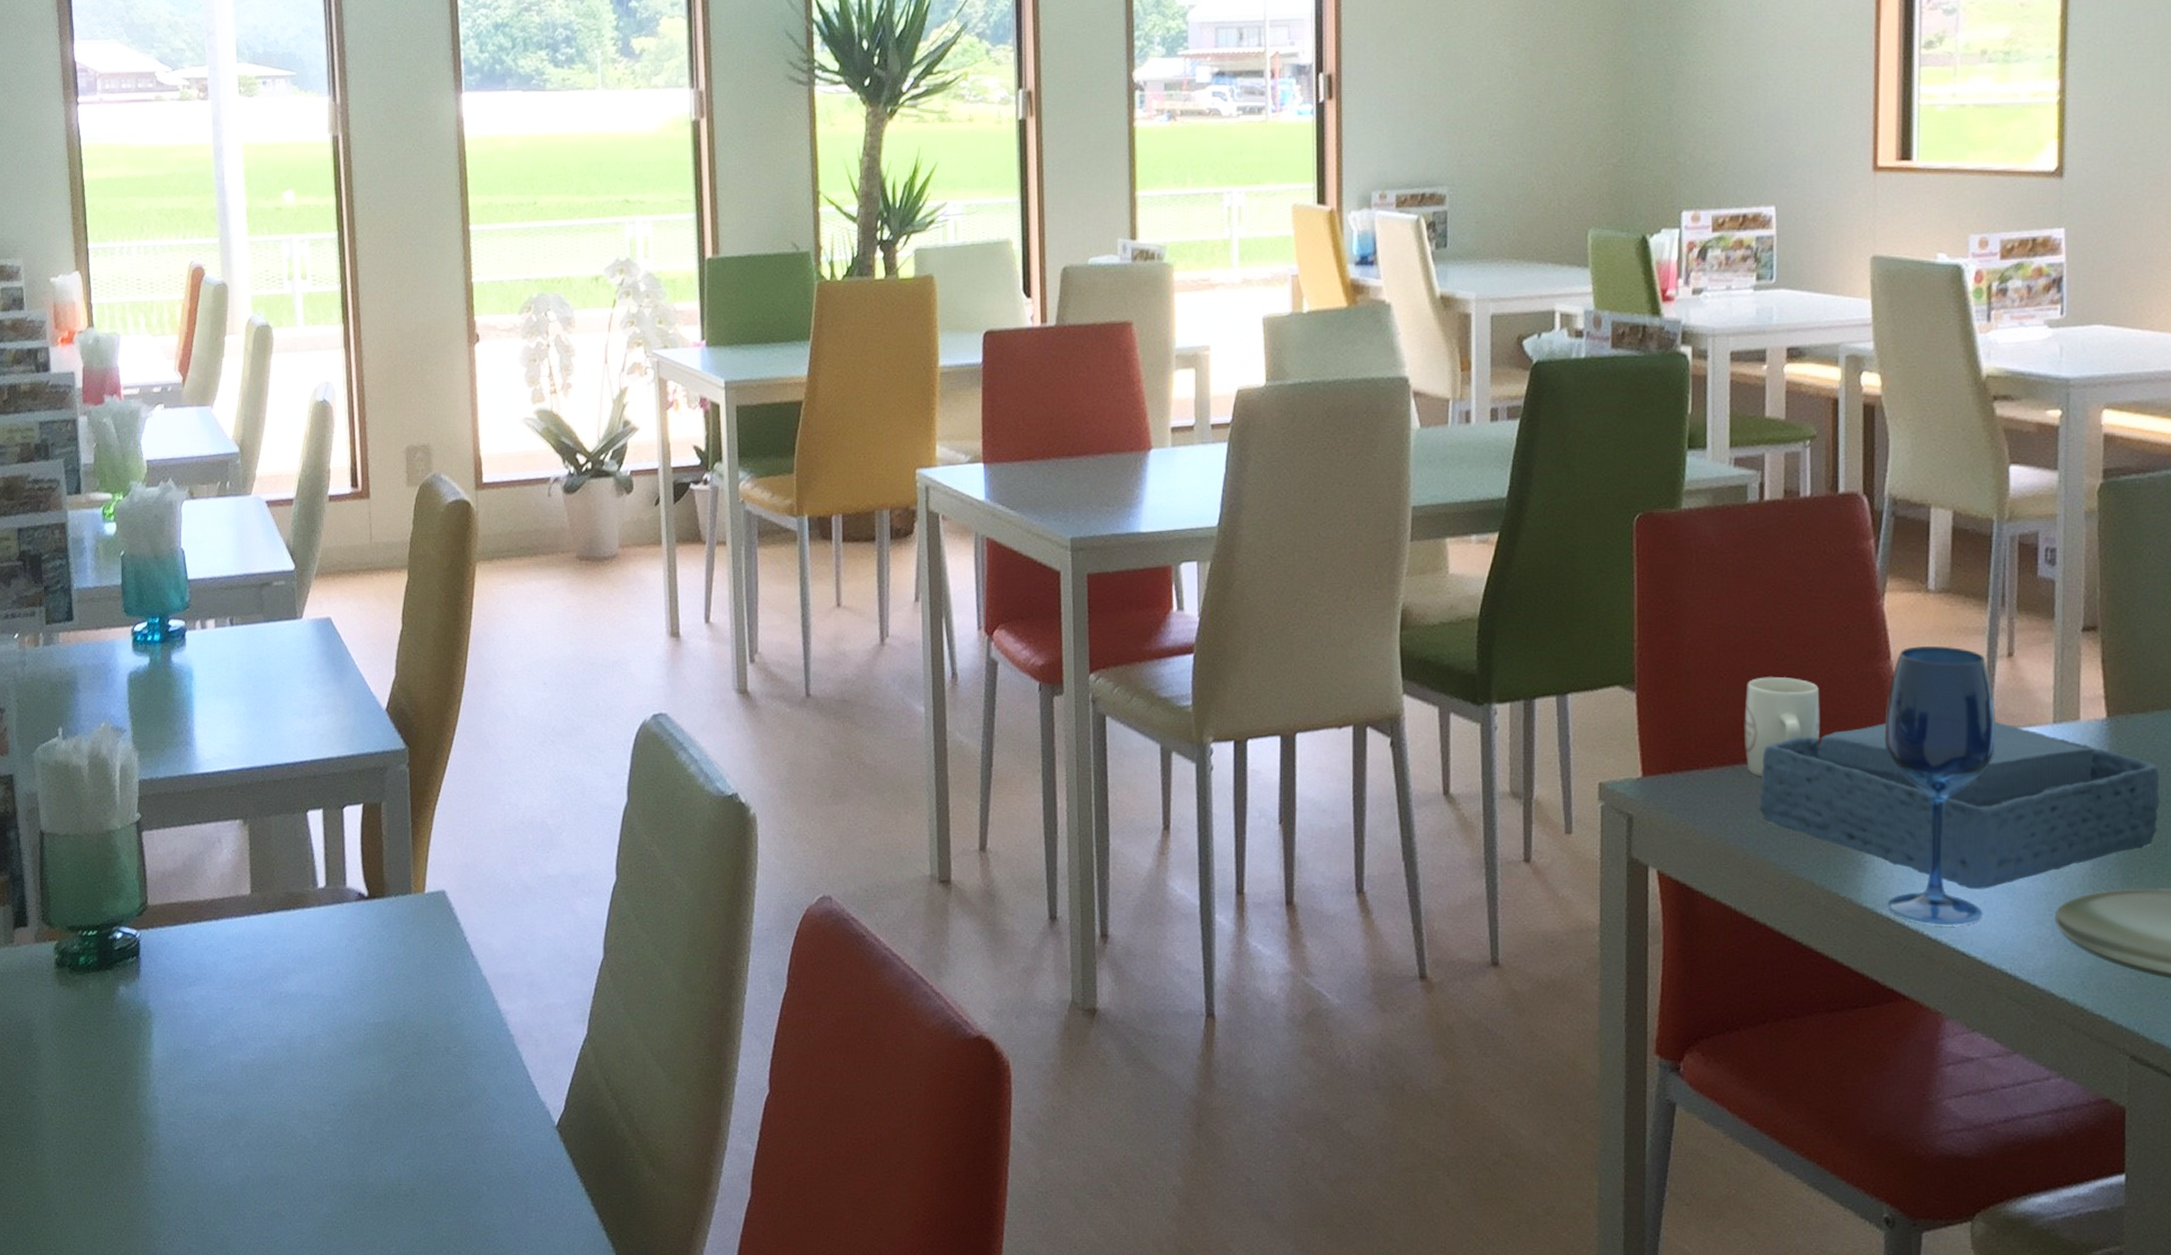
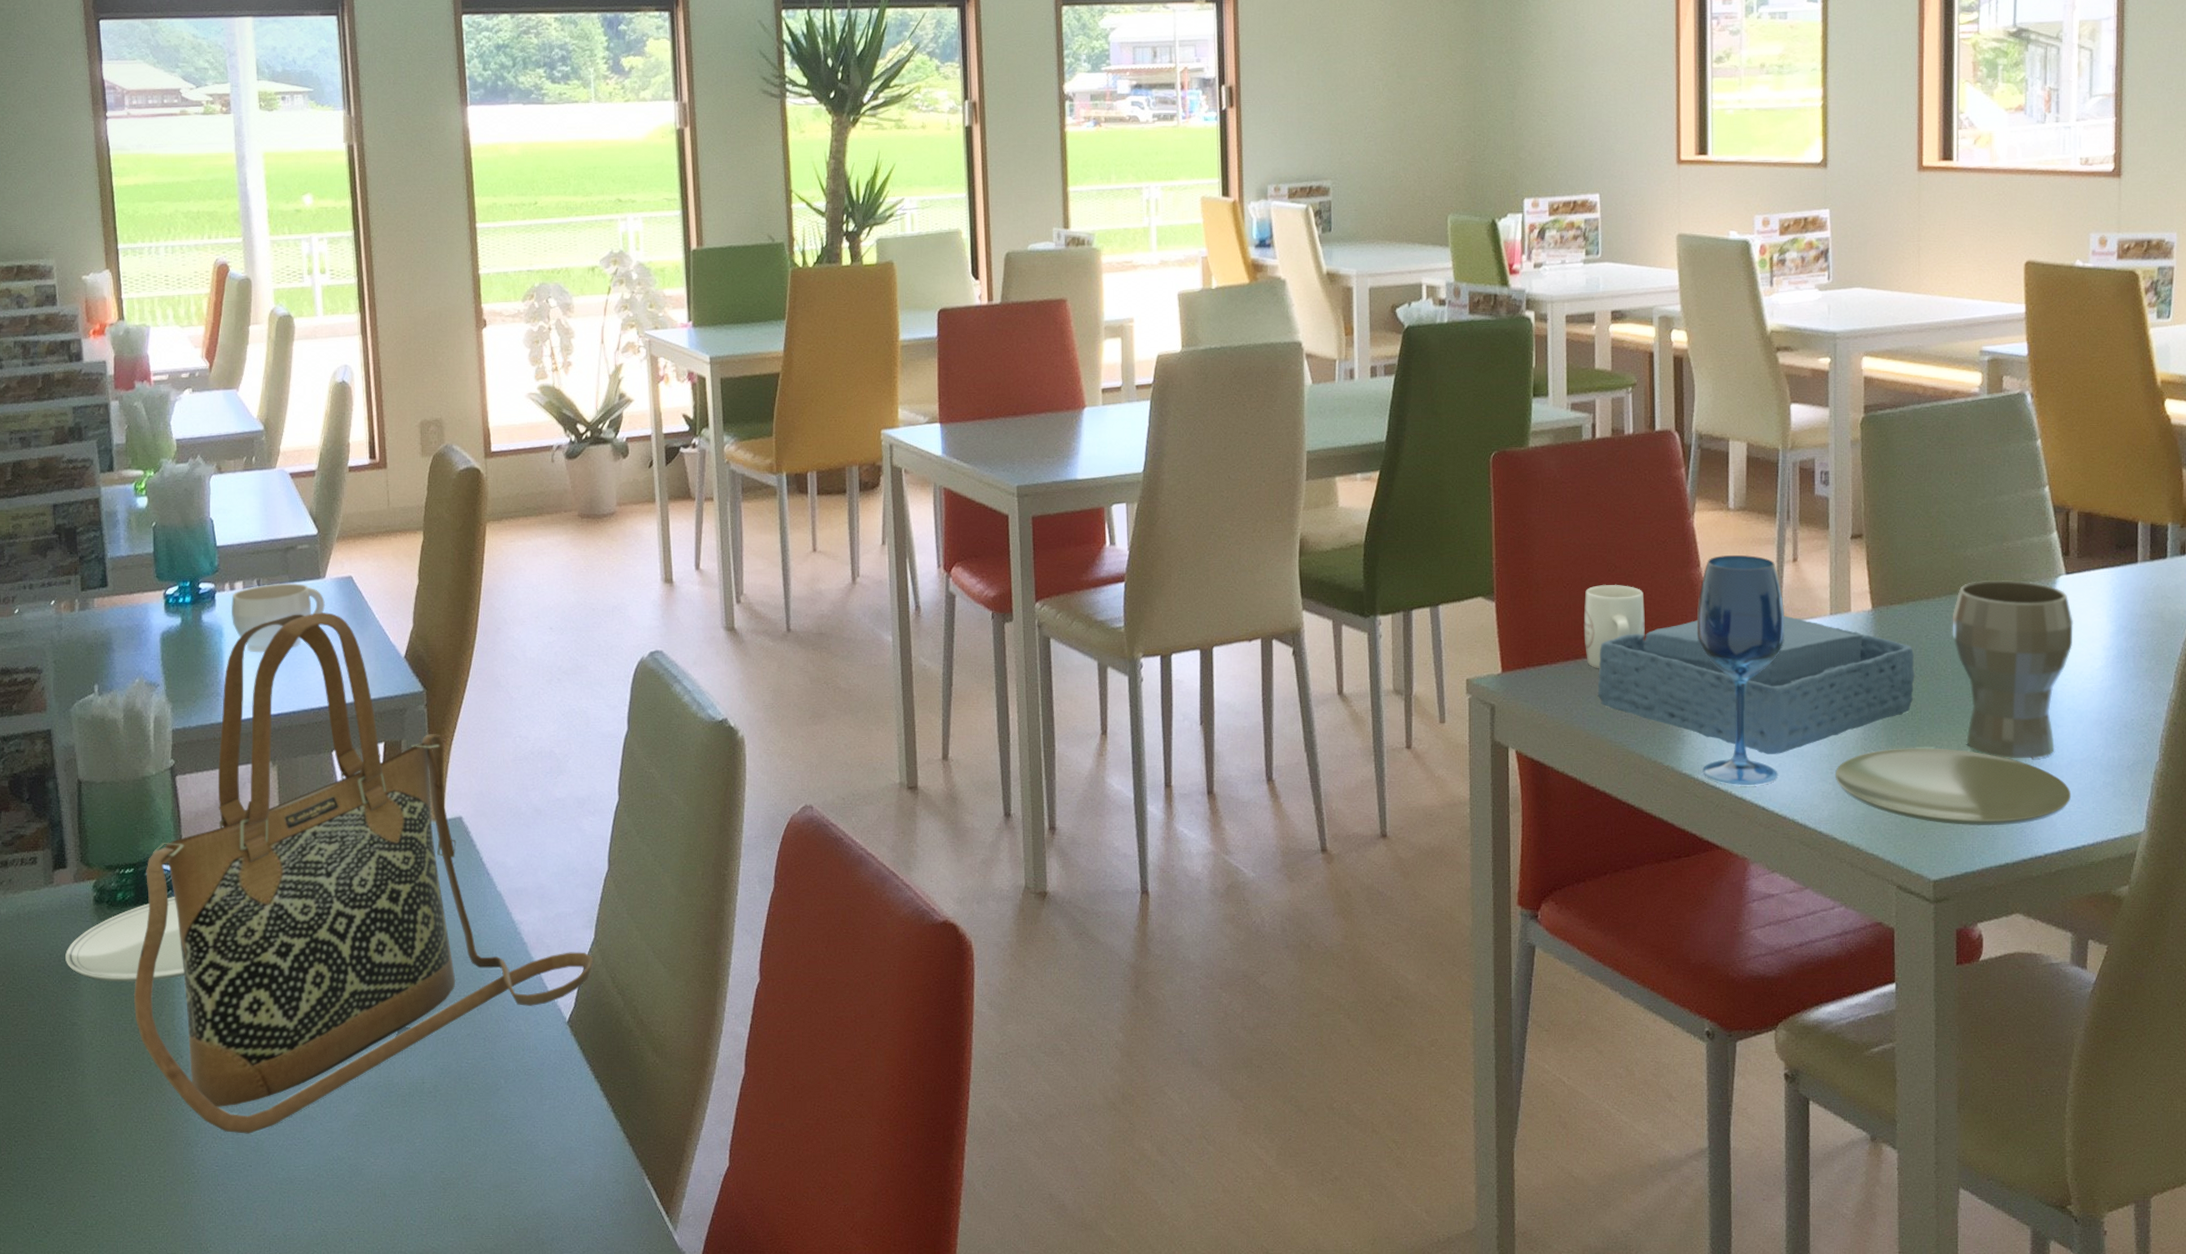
plate: none [25,964,148,1055] -> present [65,897,184,982]
handbag: none [95,657,586,1229] -> present [133,612,594,1134]
cup: none [202,623,303,700] -> present [231,582,326,653]

